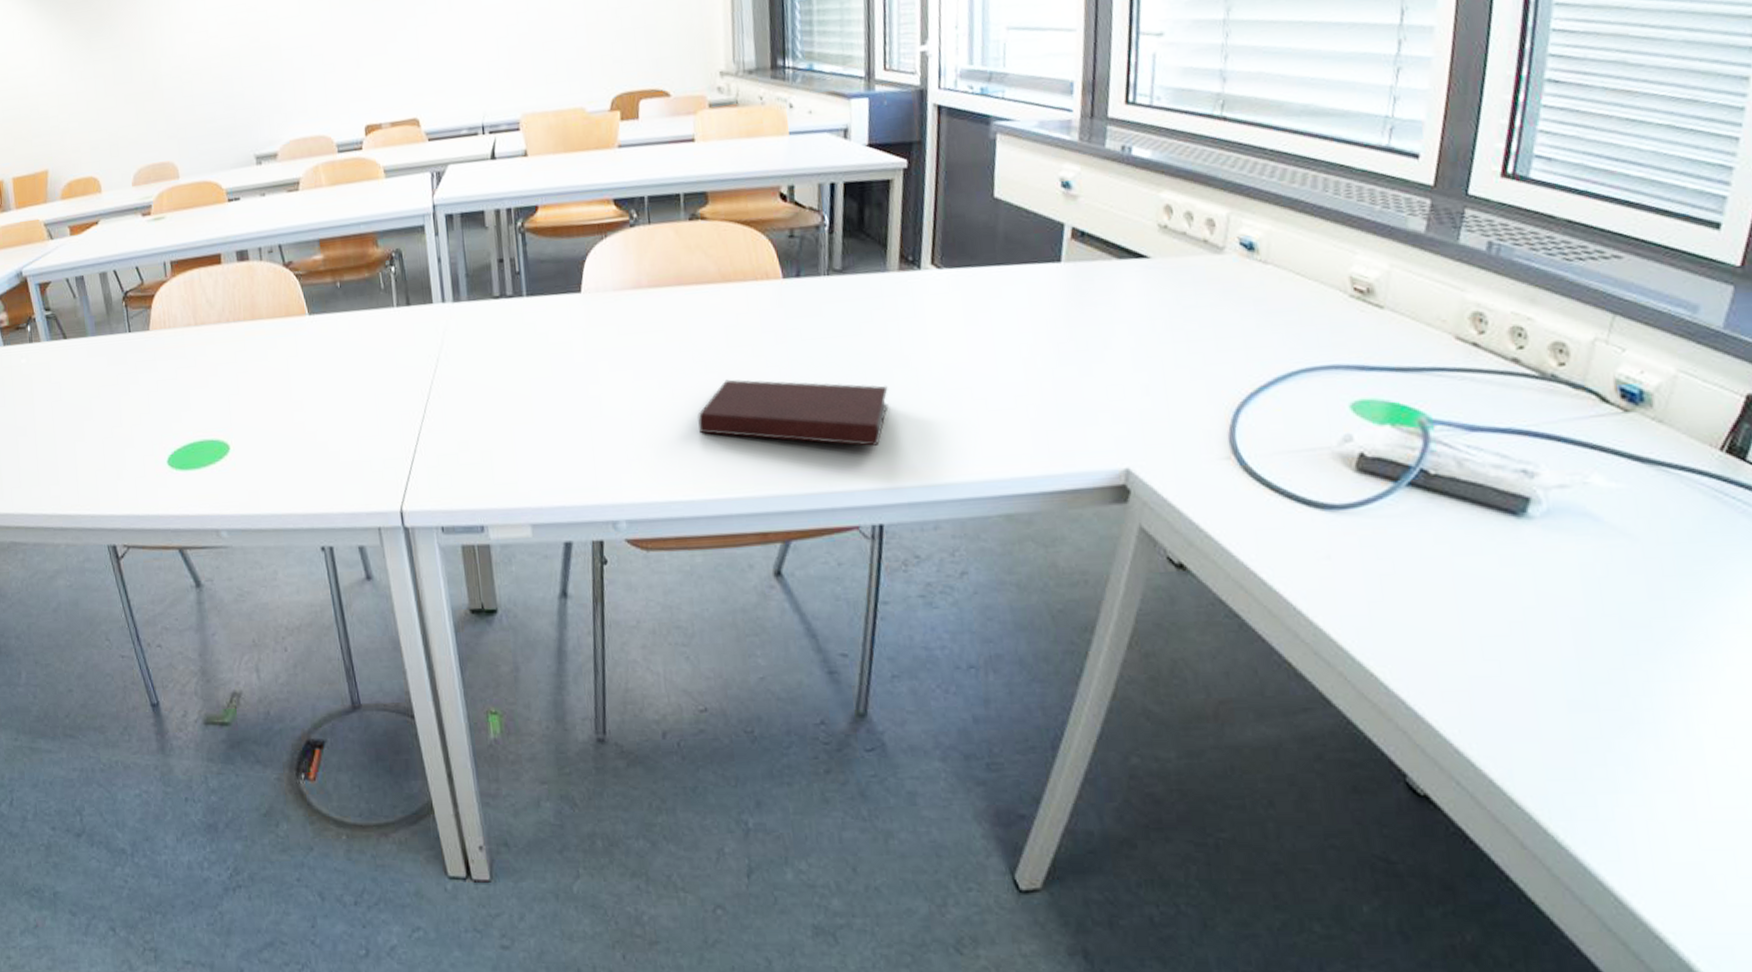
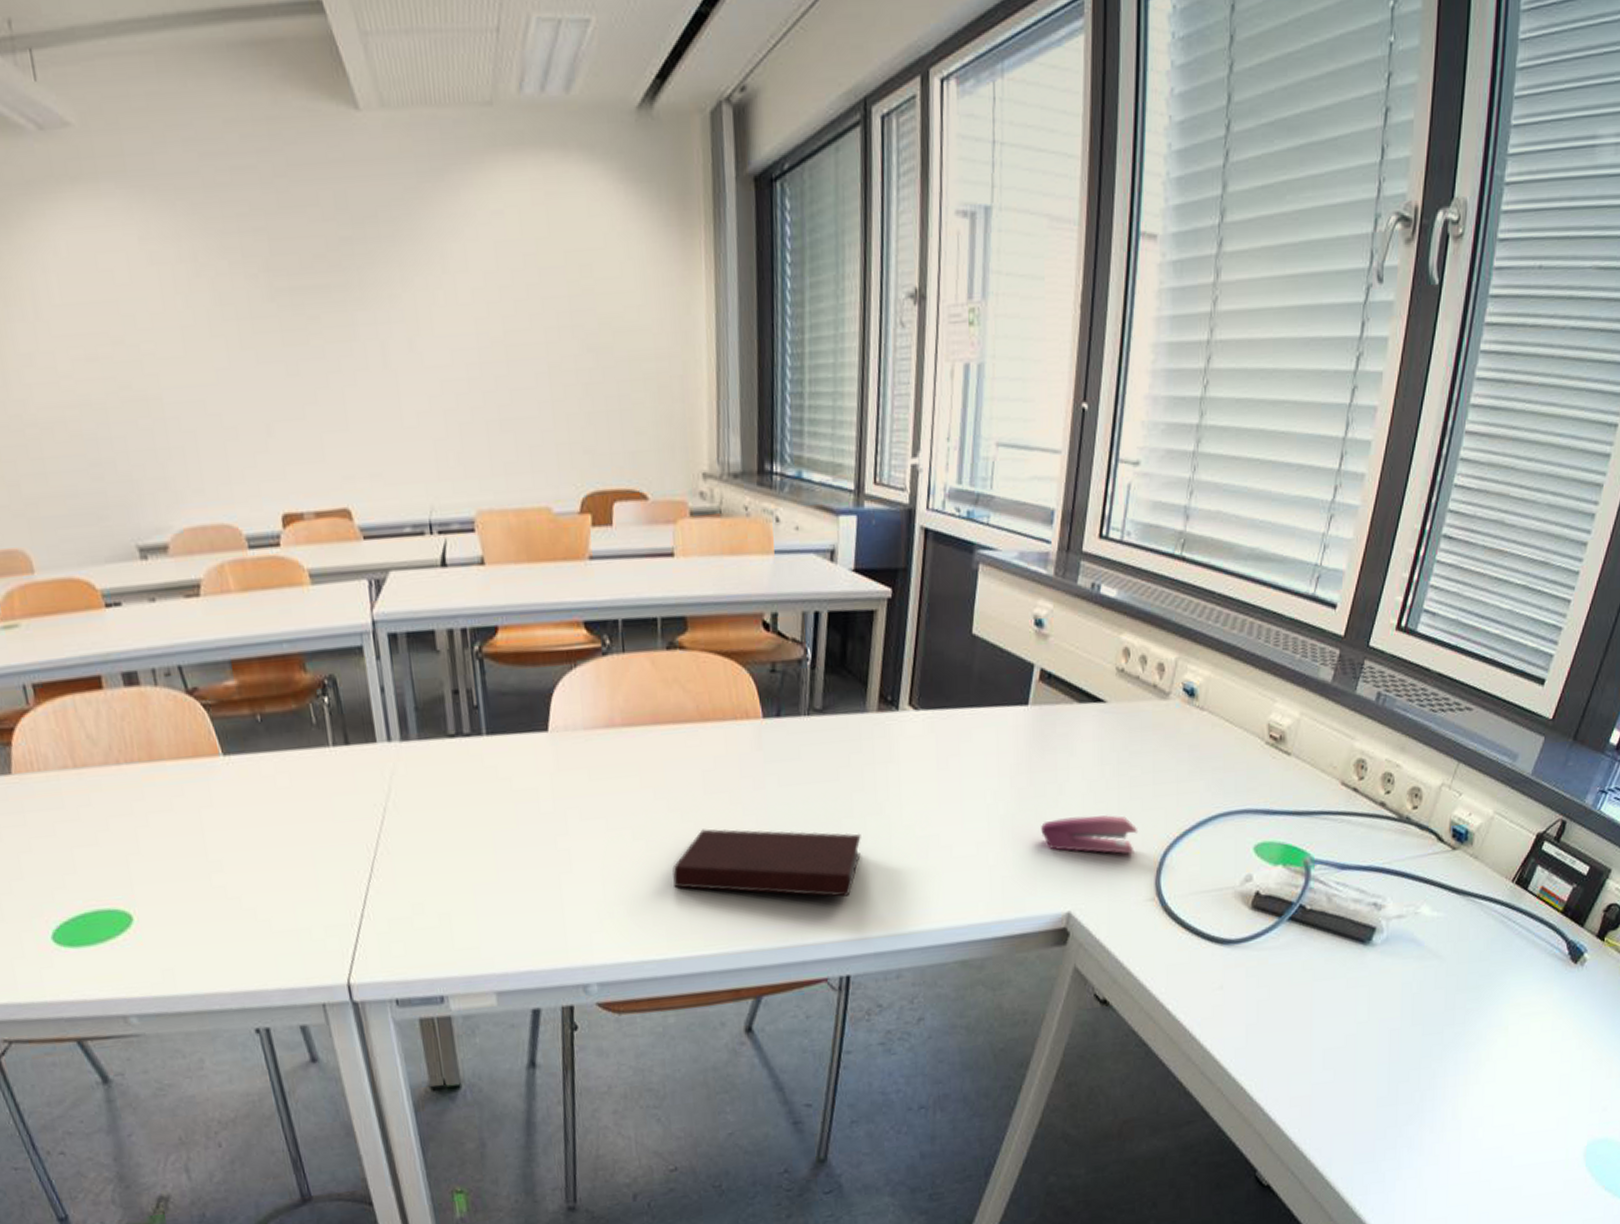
stapler: none [1086,370,1203,410] -> present [1041,815,1139,854]

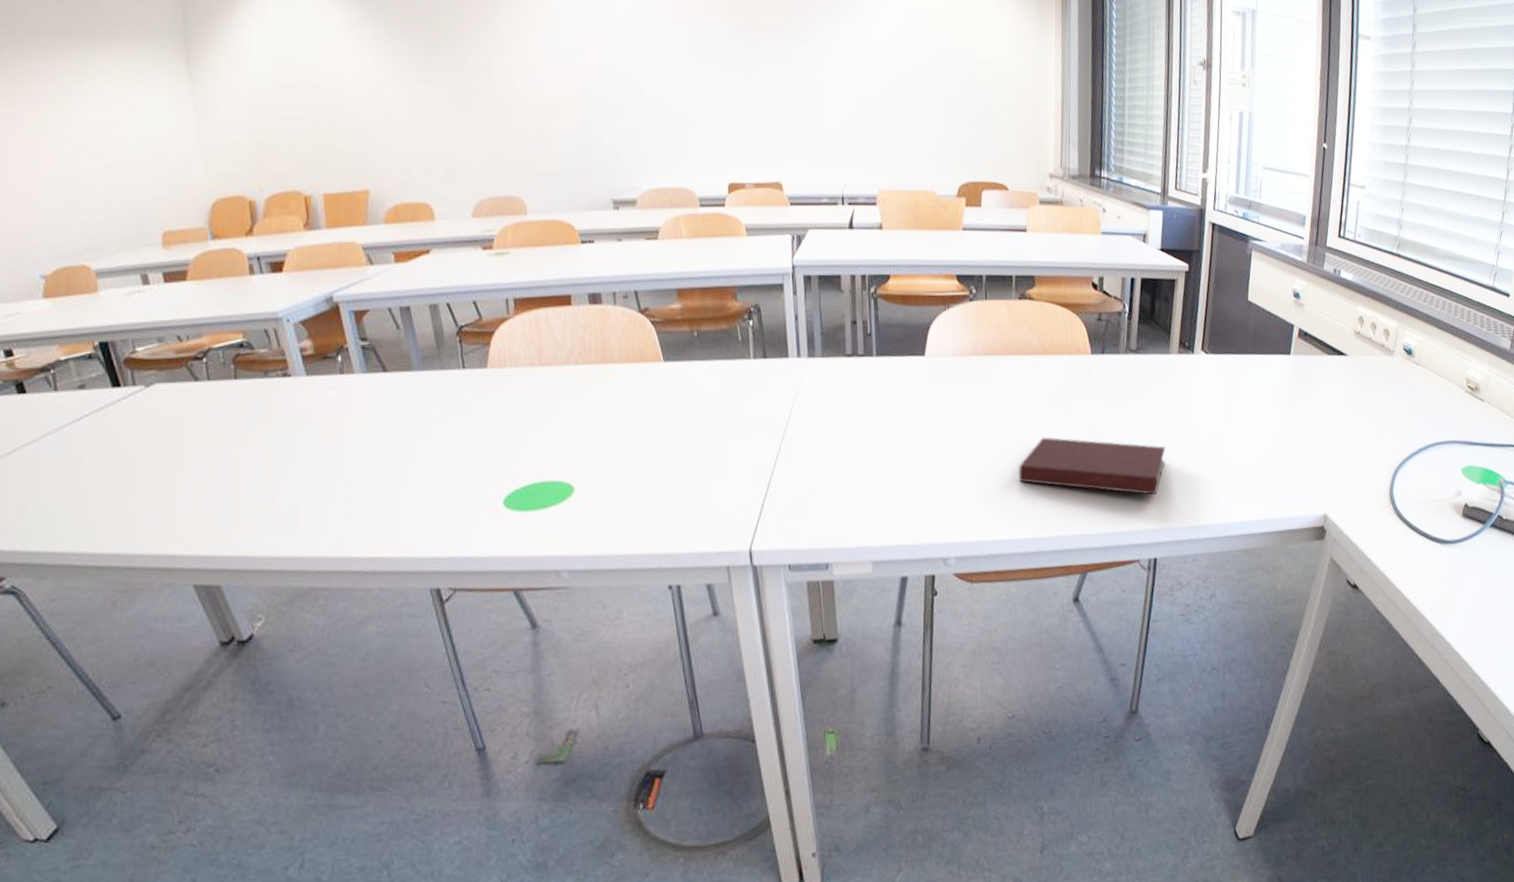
stapler: present [1041,815,1139,854] -> none [1302,440,1375,471]

